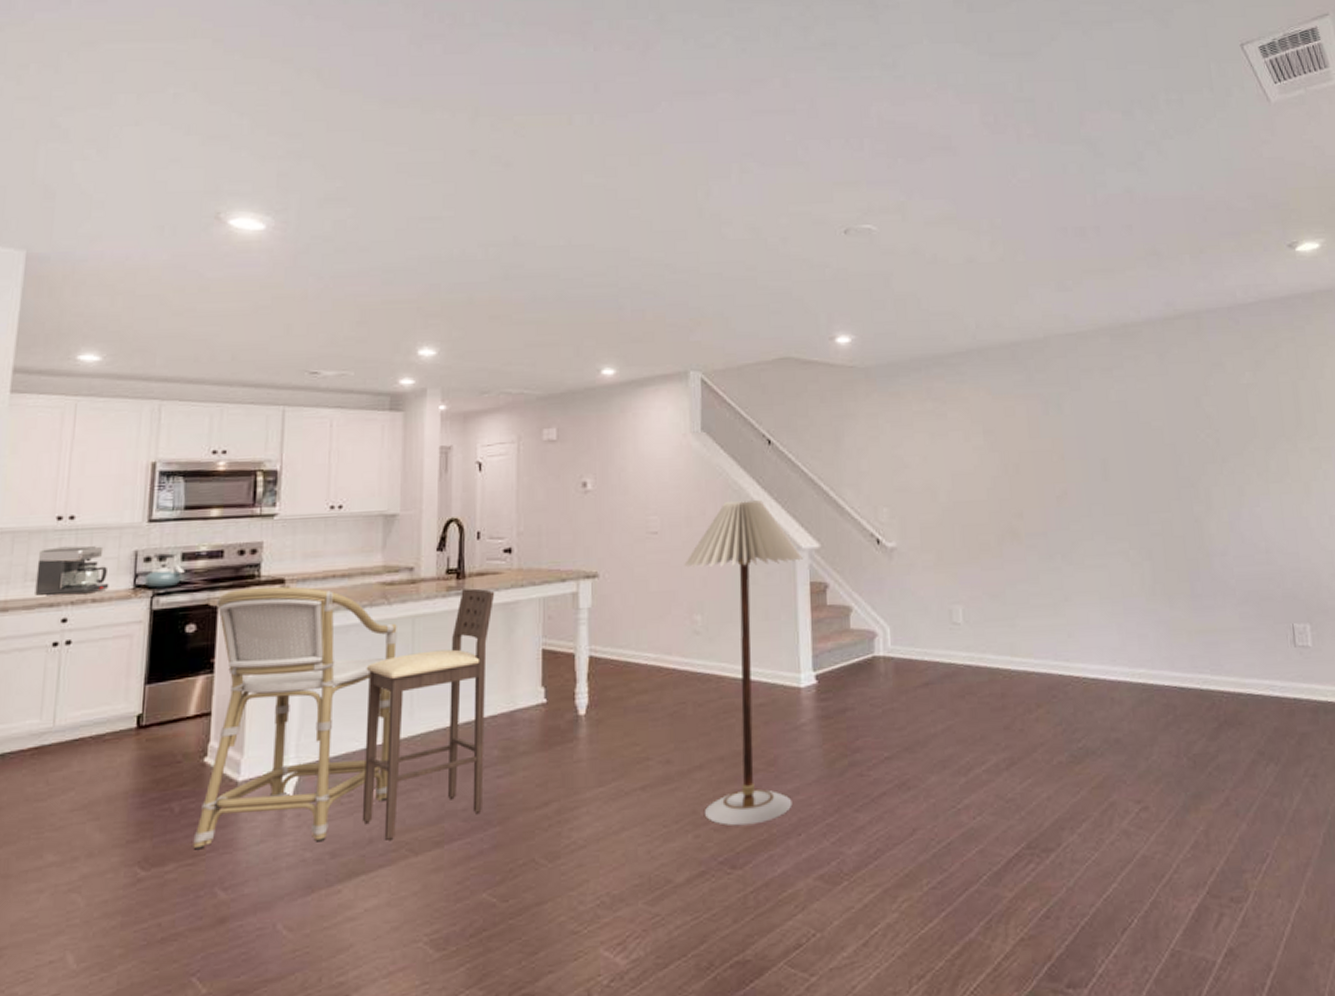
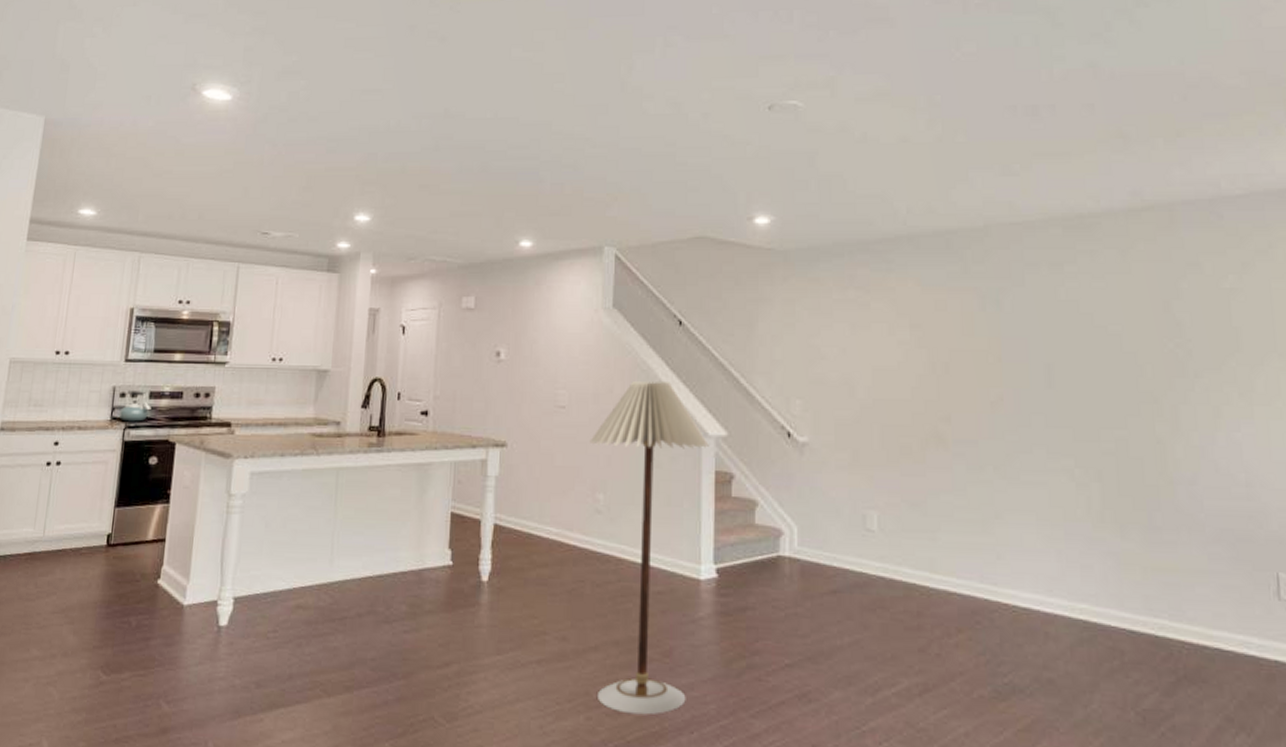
coffee maker: present [35,545,109,595] -> none [35,378,92,422]
bar stool: present [193,586,397,850] -> none [144,428,323,671]
bar stool: present [362,588,495,840] -> none [284,446,411,678]

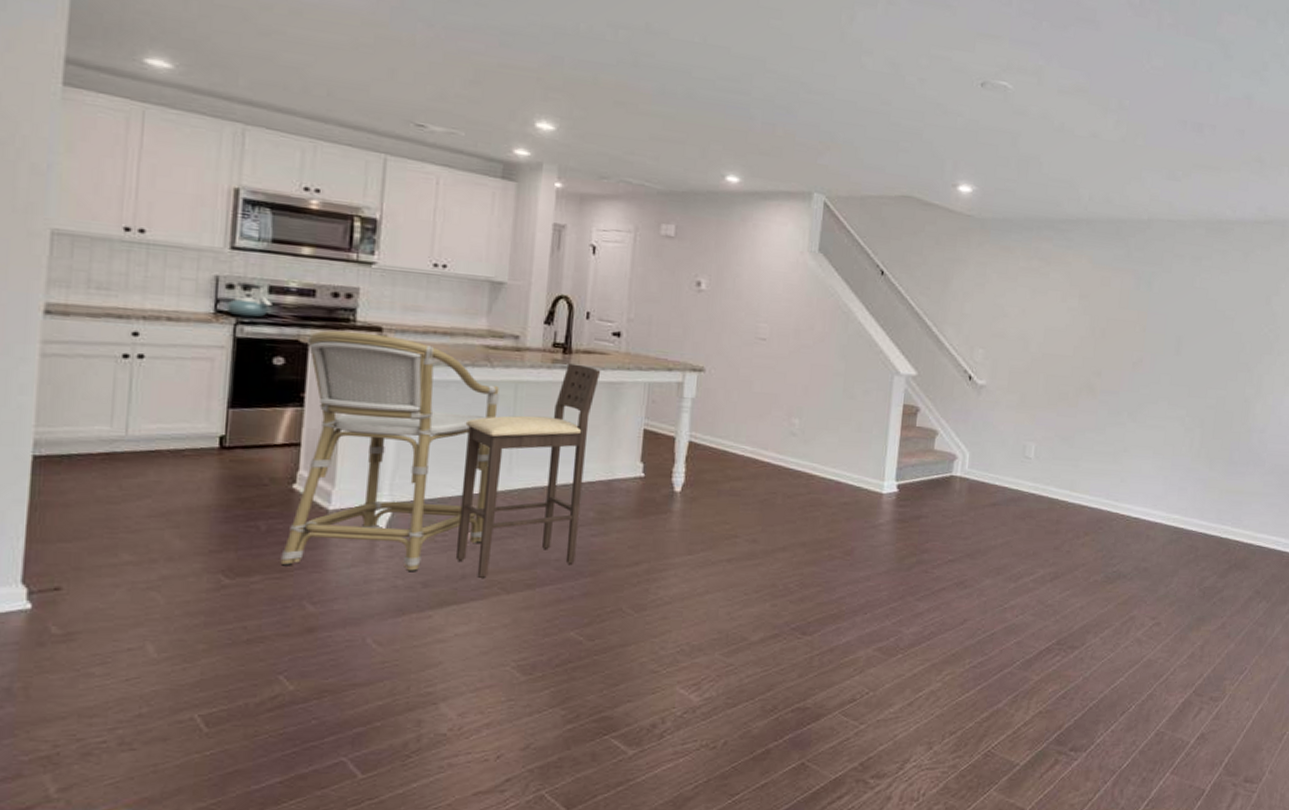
bar stool: none [144,428,323,671] -> present [280,330,500,572]
bar stool: none [284,446,411,678] -> present [455,363,601,578]
floor lamp: present [589,381,709,715] -> none [782,321,900,601]

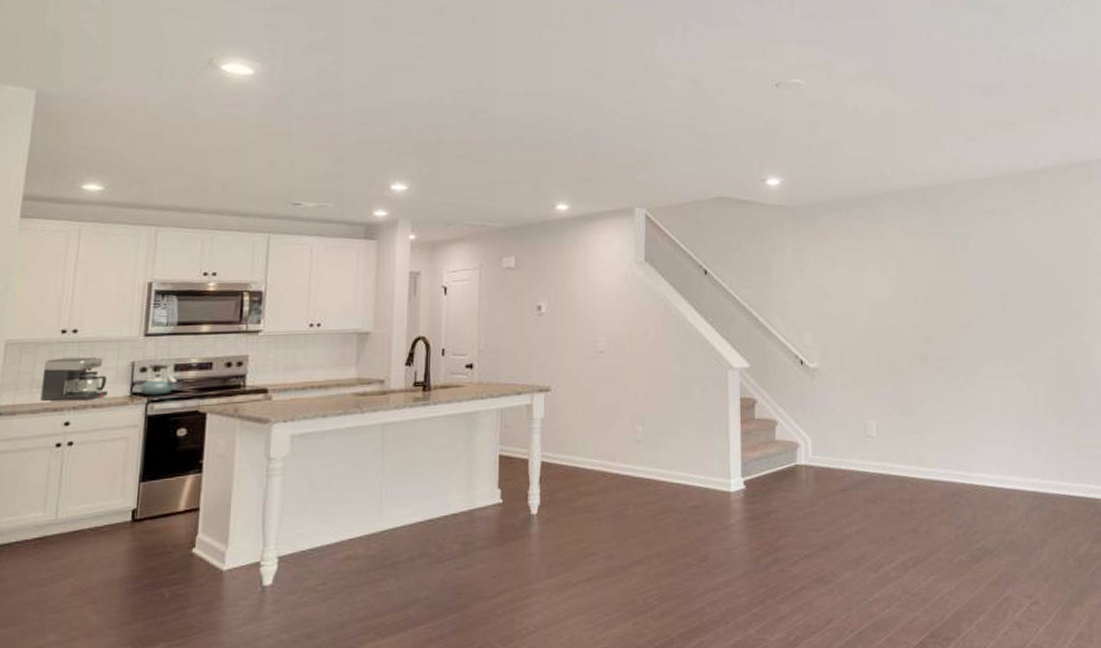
coffee maker: none [100,258,187,312] -> present [40,356,108,401]
bar stool: present [280,330,500,572] -> none [181,396,369,631]
bar stool: present [455,363,601,578] -> none [334,399,458,624]

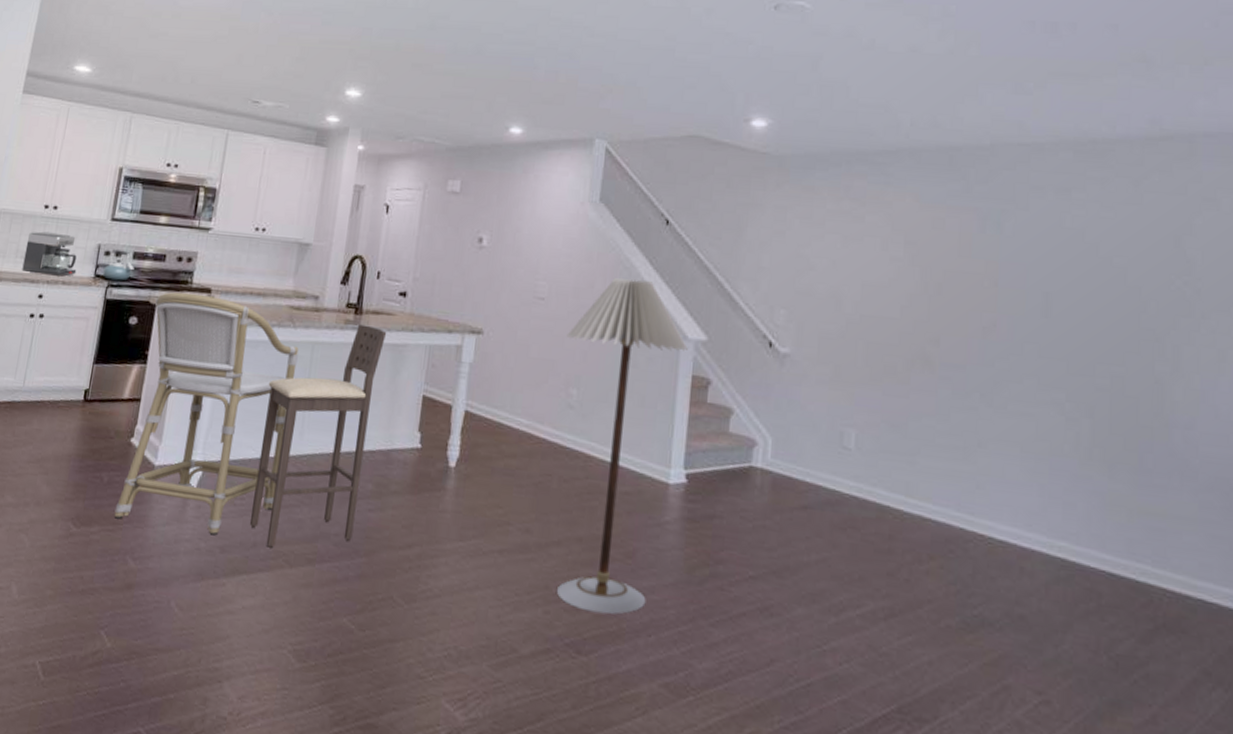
bar stool: none [181,396,369,631] -> present [114,292,299,536]
bar stool: none [334,399,458,624] -> present [249,324,387,548]
floor lamp: none [628,324,734,615] -> present [556,278,688,615]

